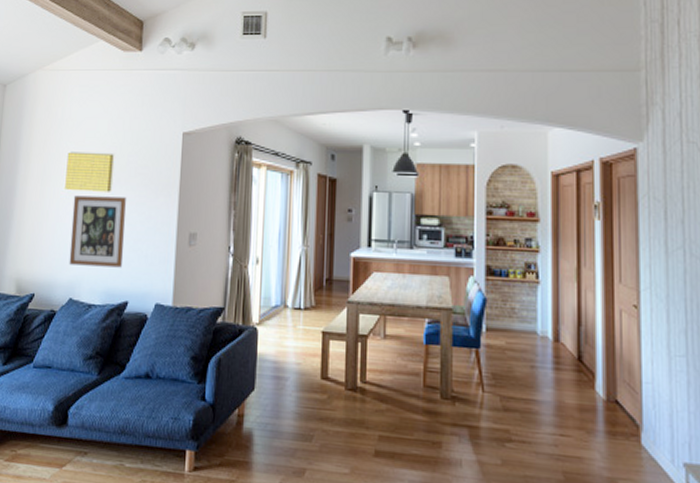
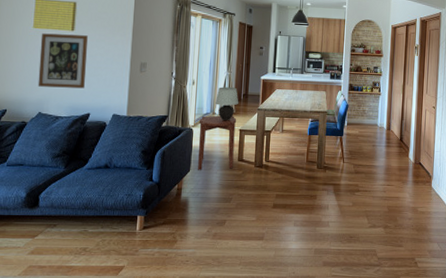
side table: none [265,309,318,391] -> present [198,115,237,170]
table lamp: none [287,267,320,318] -> present [215,87,239,121]

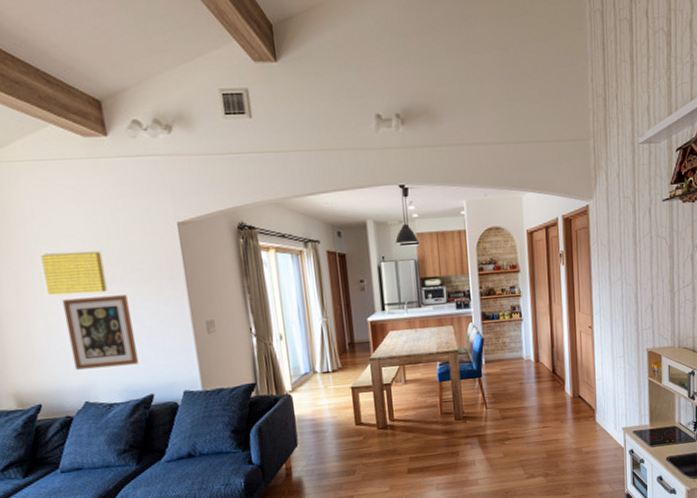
side table: present [198,115,237,170] -> none [298,372,351,443]
table lamp: present [215,87,239,121] -> none [313,336,345,380]

